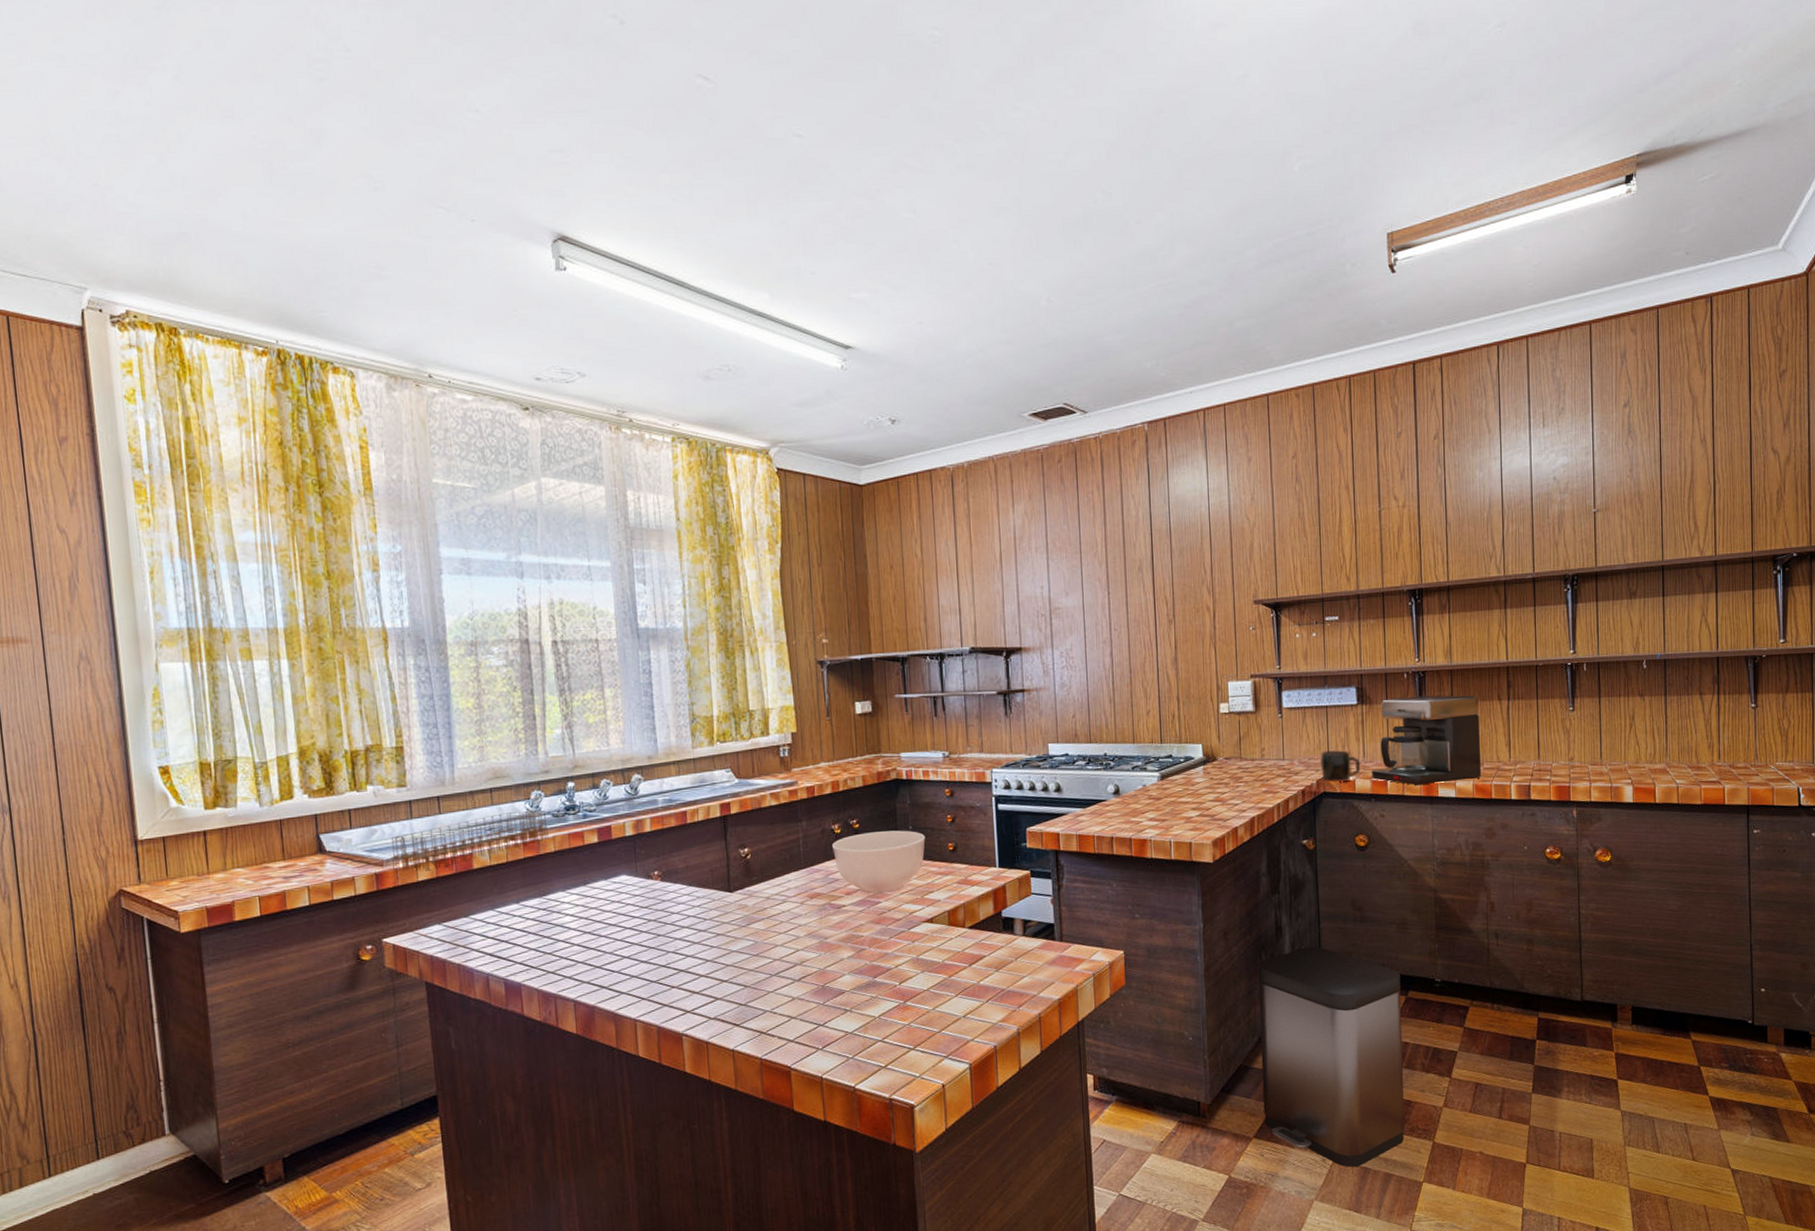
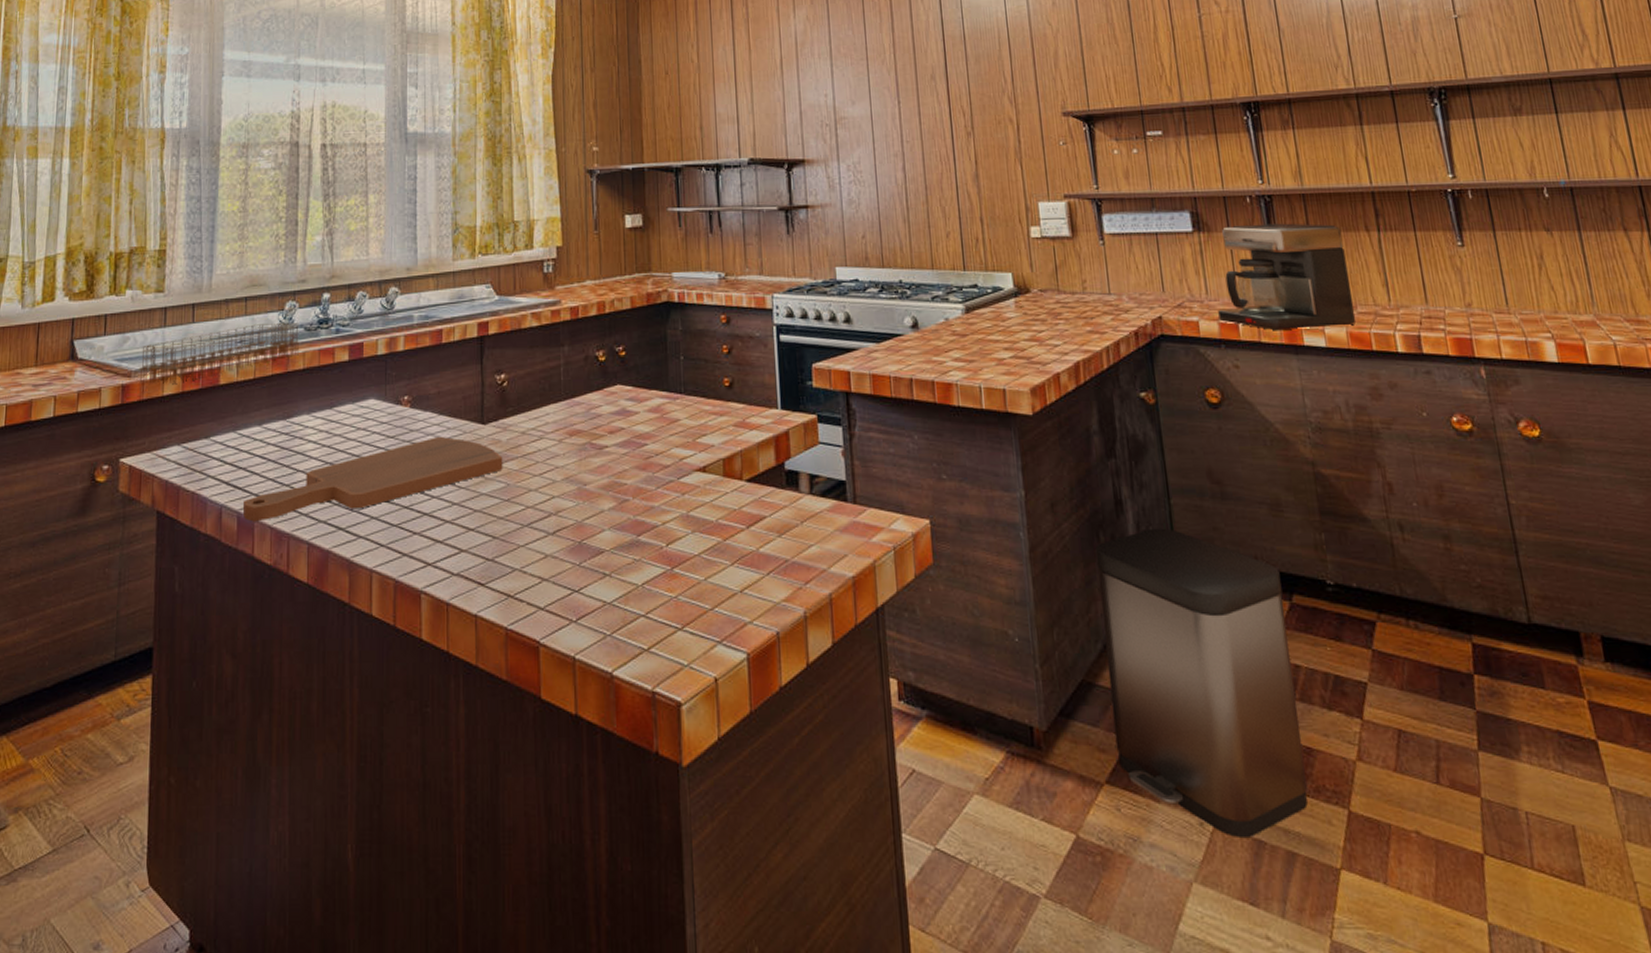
cutting board: none [508,904,751,986] -> present [242,436,503,522]
bowl: present [831,830,926,894] -> none [595,360,698,434]
mug: present [1319,750,1361,783] -> none [1153,284,1204,324]

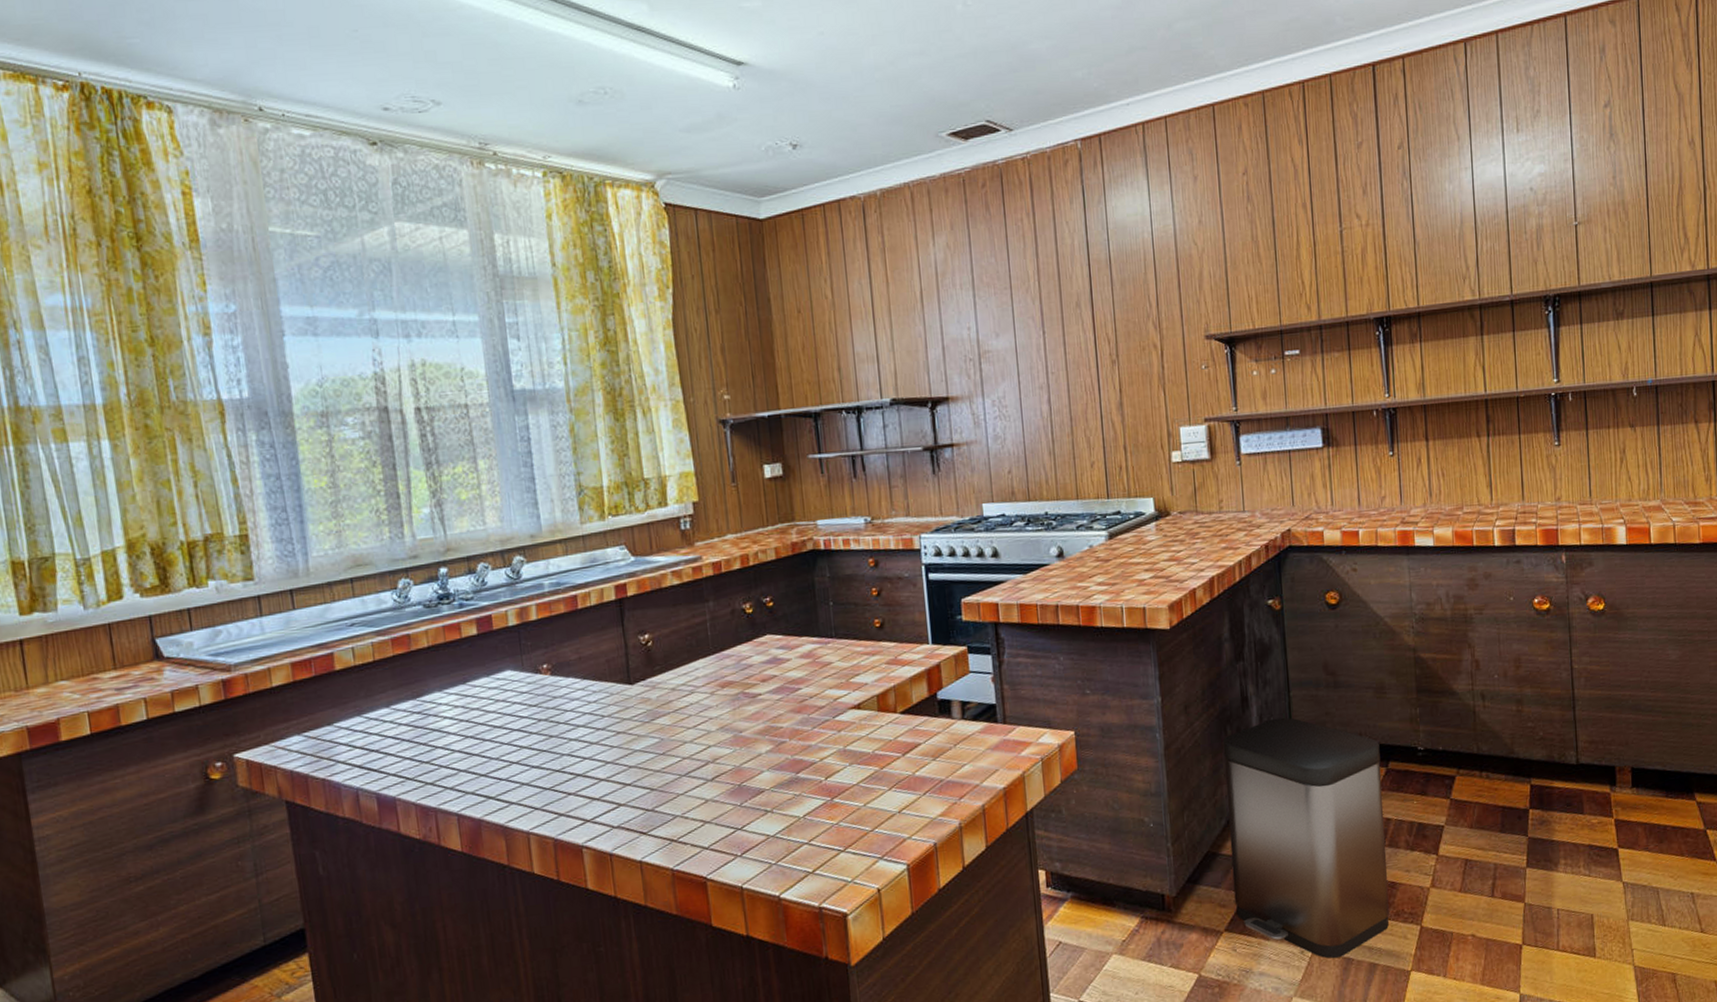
dish rack: present [139,322,299,385] -> none [238,600,421,676]
cutting board: present [242,436,503,522] -> none [380,700,655,801]
coffee maker: present [1218,223,1357,331] -> none [1341,432,1462,535]

